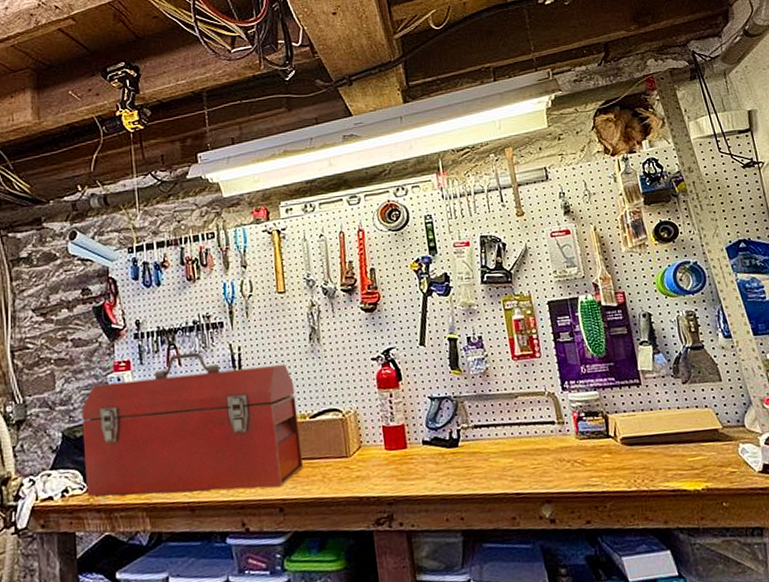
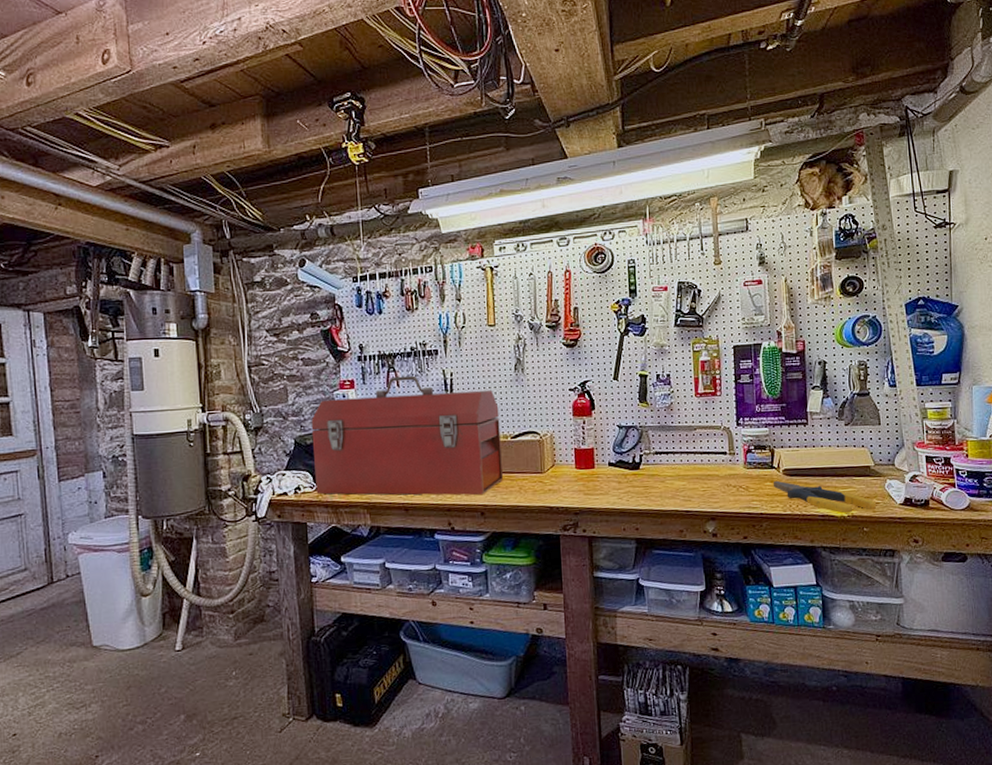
pliers: none [611,451,733,487] -> present [773,480,877,514]

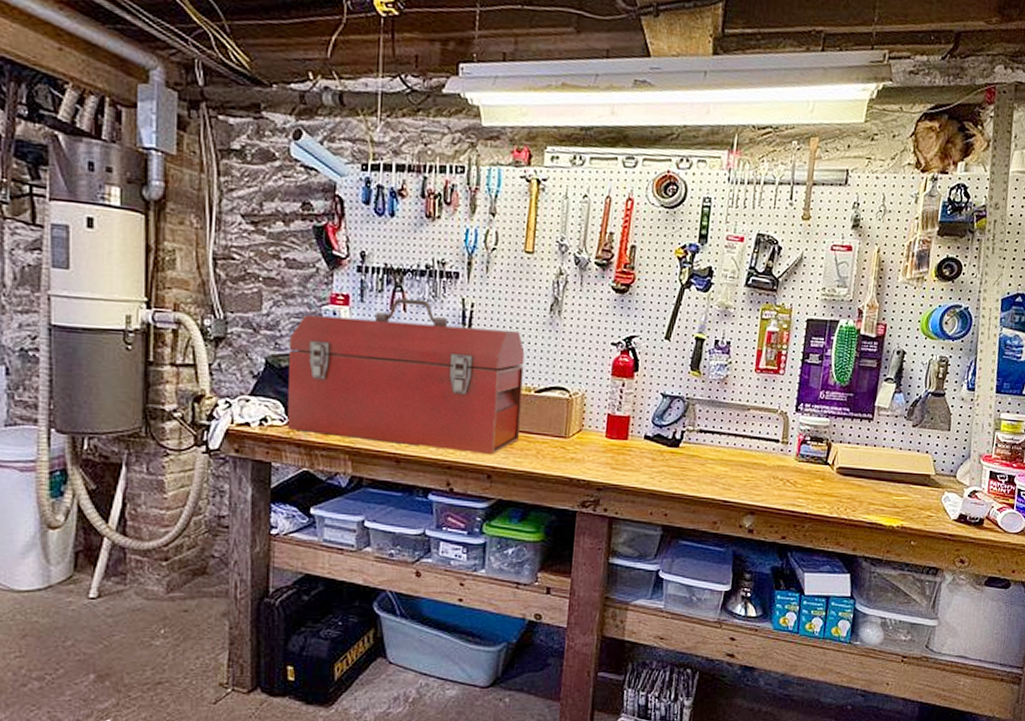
pliers: present [773,480,877,514] -> none [823,478,930,524]

